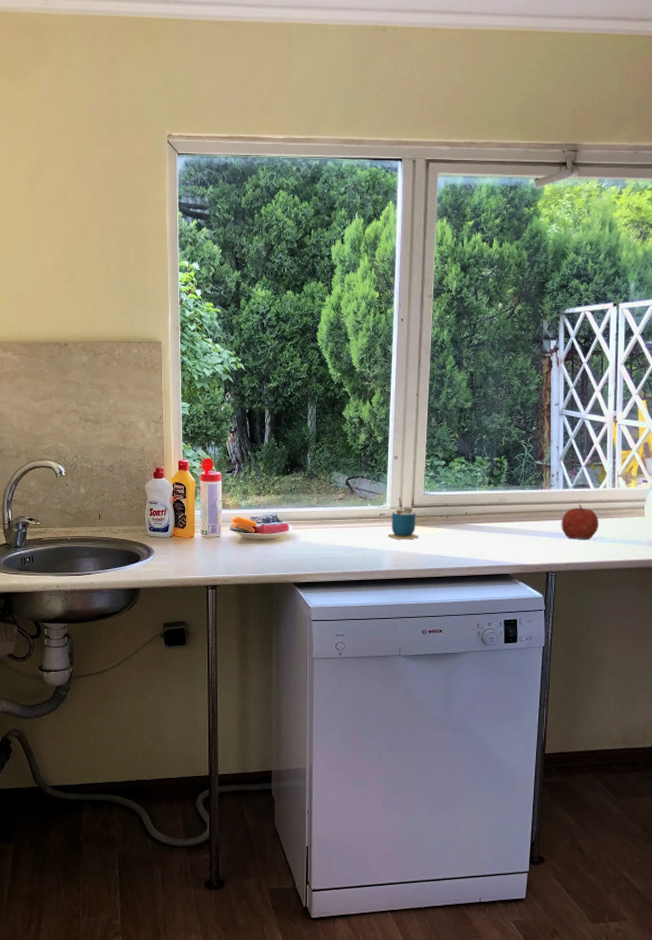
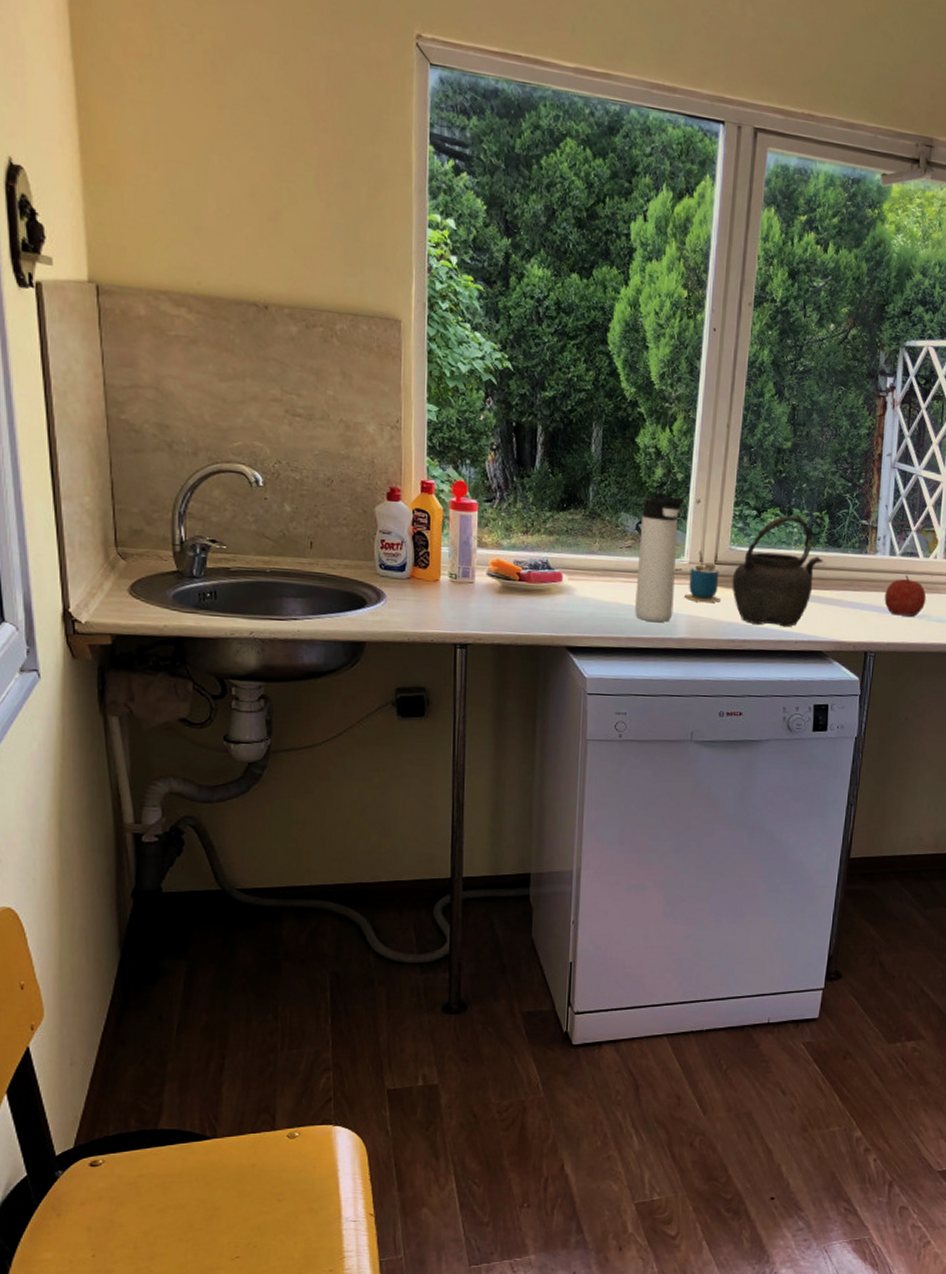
thermos bottle: none [348,453,384,558] -> present [635,492,684,622]
kettle: none [427,462,505,556] -> present [732,515,823,628]

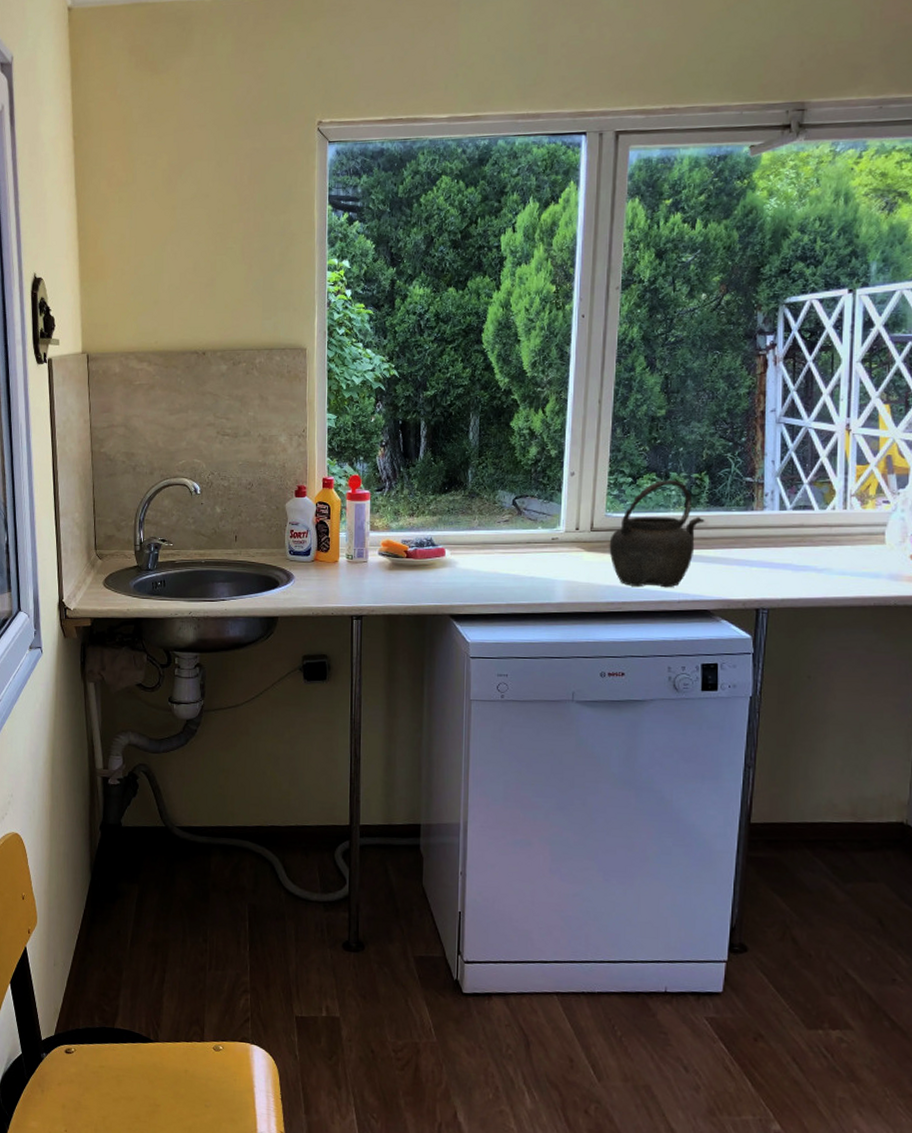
thermos bottle: present [635,492,684,622] -> none [514,469,558,588]
cup: present [684,551,721,603] -> none [562,520,598,568]
fruit: present [884,574,927,617] -> none [776,528,825,571]

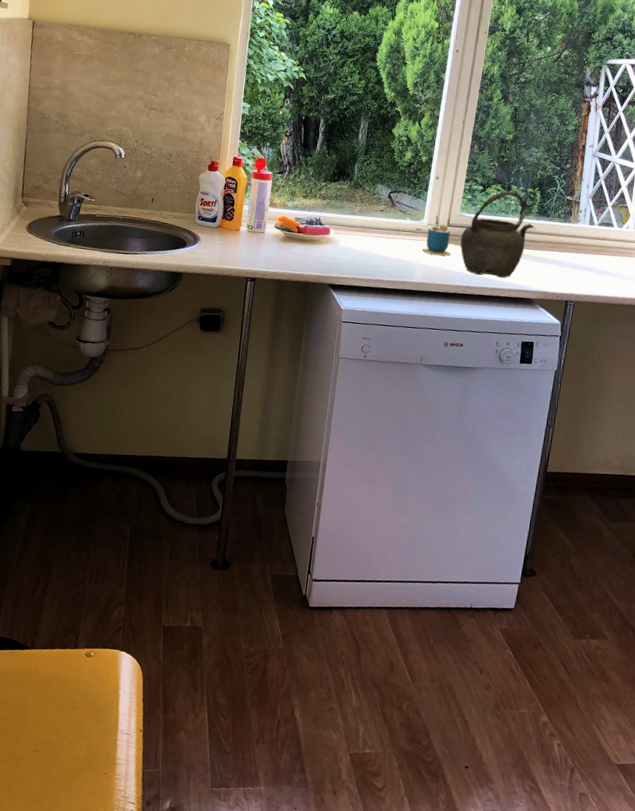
cup: none [562,520,598,568] -> present [422,215,451,256]

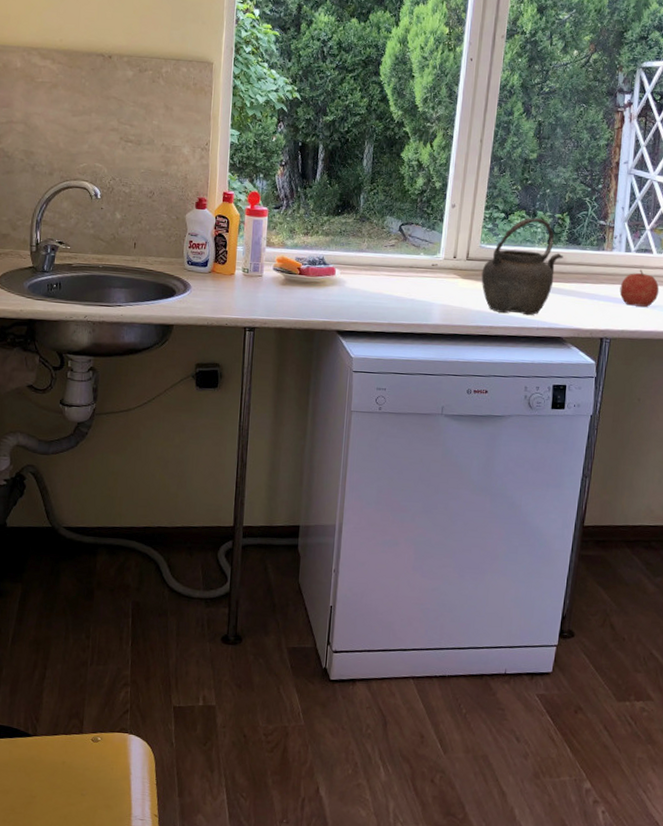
cup: present [422,215,451,256] -> none [439,249,471,294]
fruit: none [583,240,619,275] -> present [619,269,660,307]

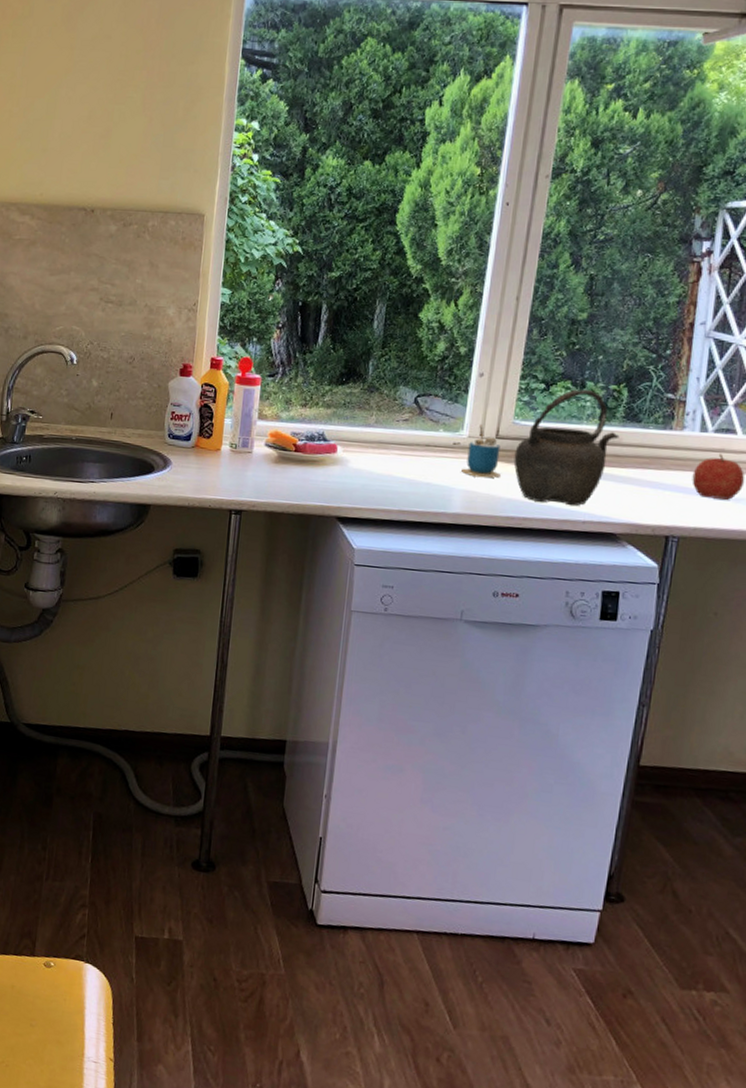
cup: none [439,249,471,294] -> present [461,425,501,478]

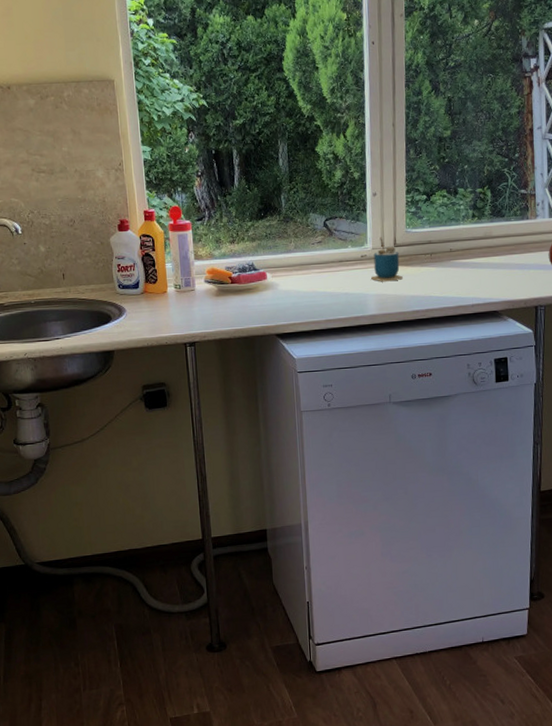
kettle: present [513,389,620,507] -> none [411,195,490,295]

